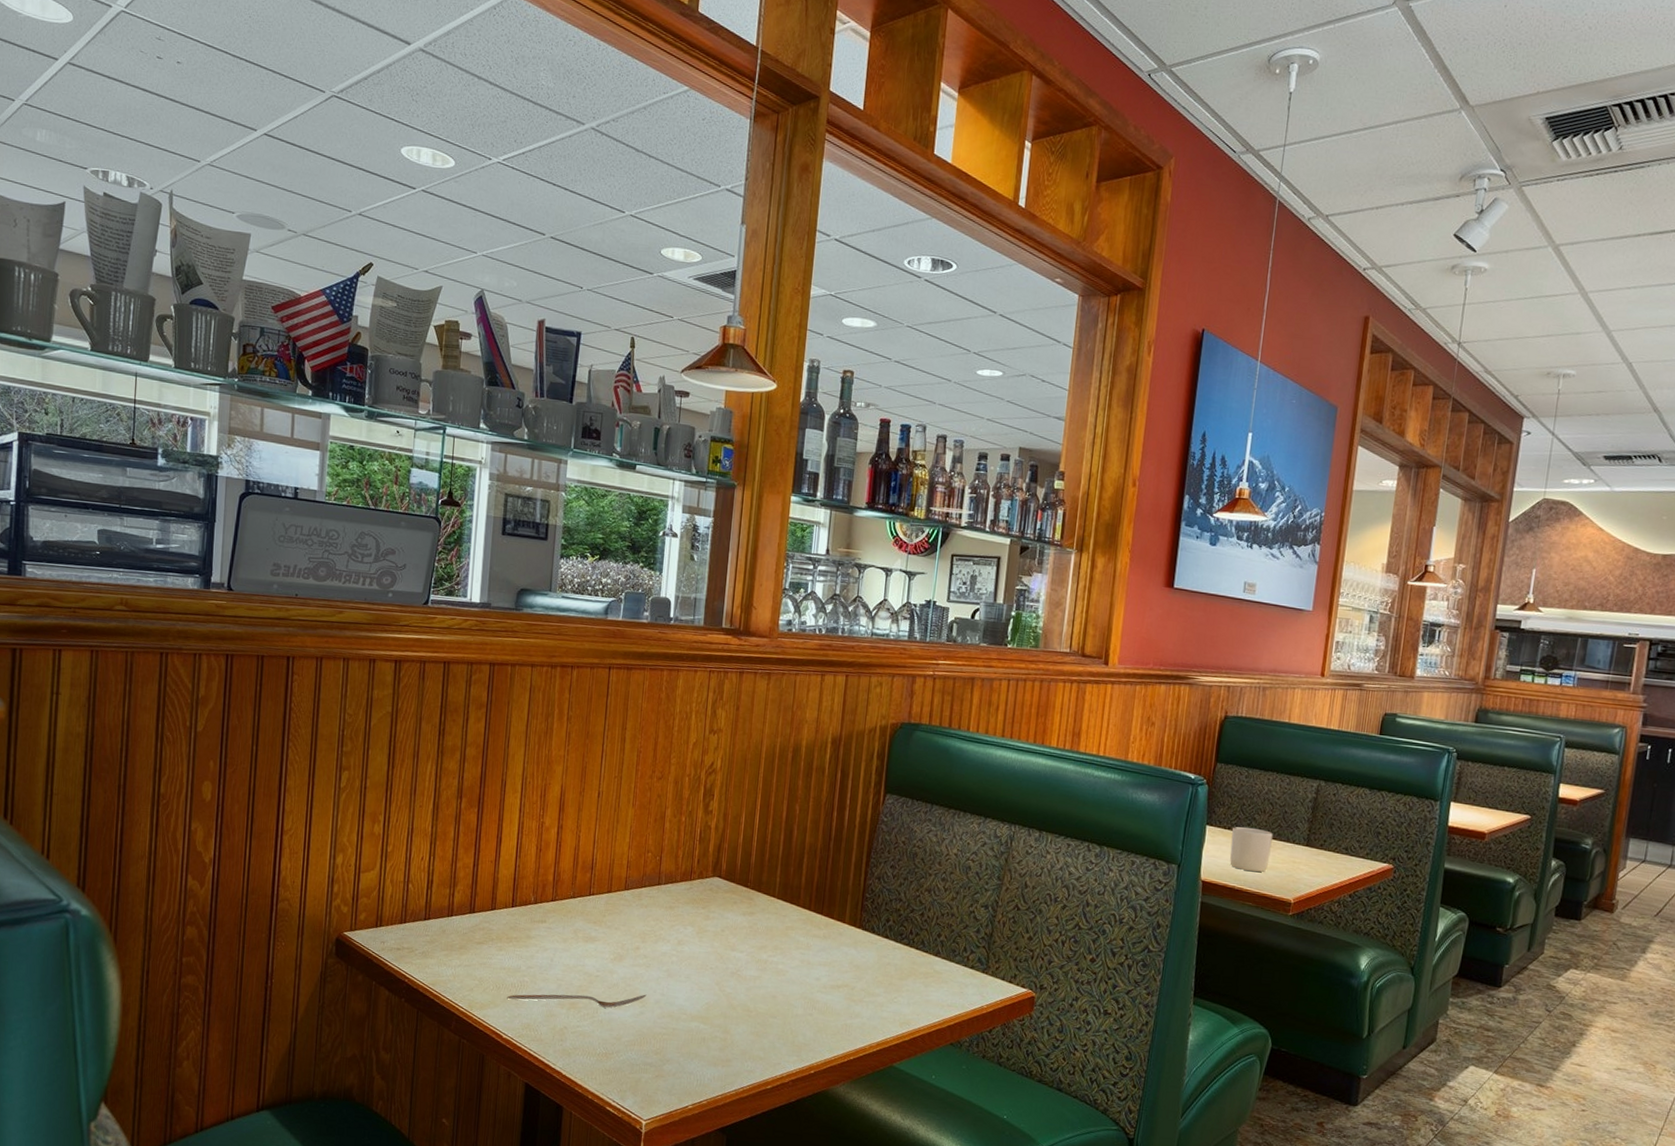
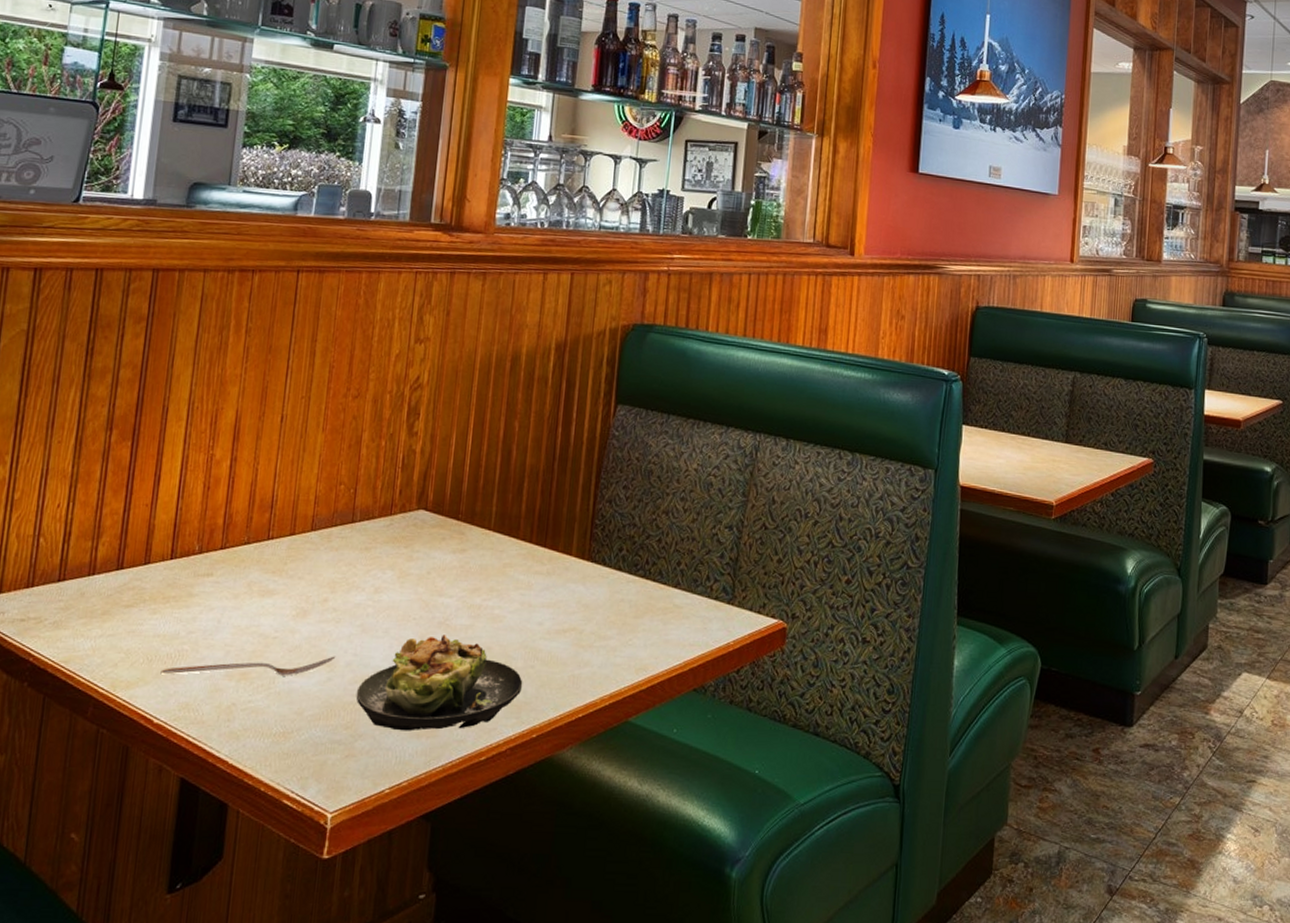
salad: none [663,983,803,1061] -> present [356,635,523,731]
mug: present [1229,826,1273,872] -> none [988,424,1031,474]

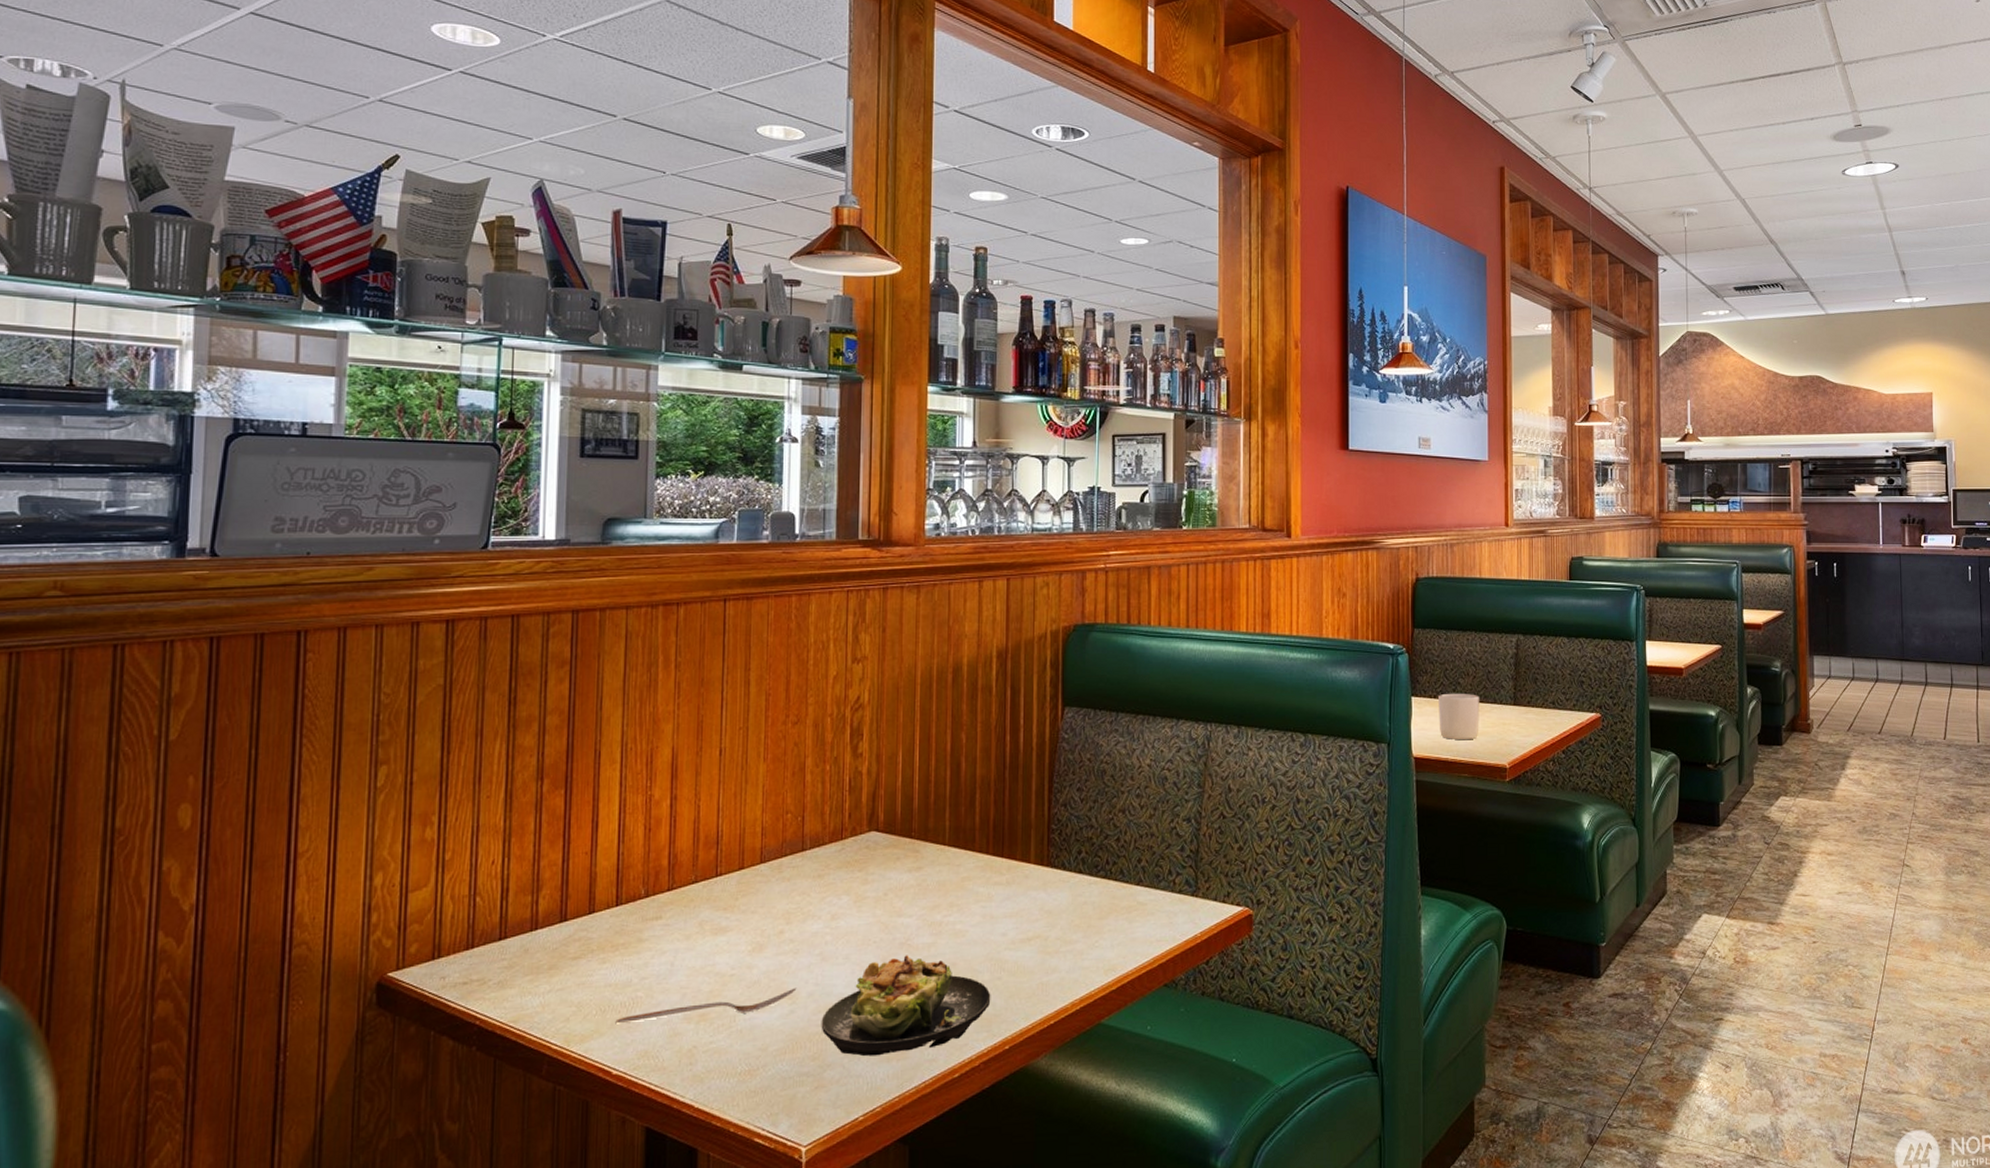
mug: none [988,424,1031,474] -> present [1439,693,1479,740]

